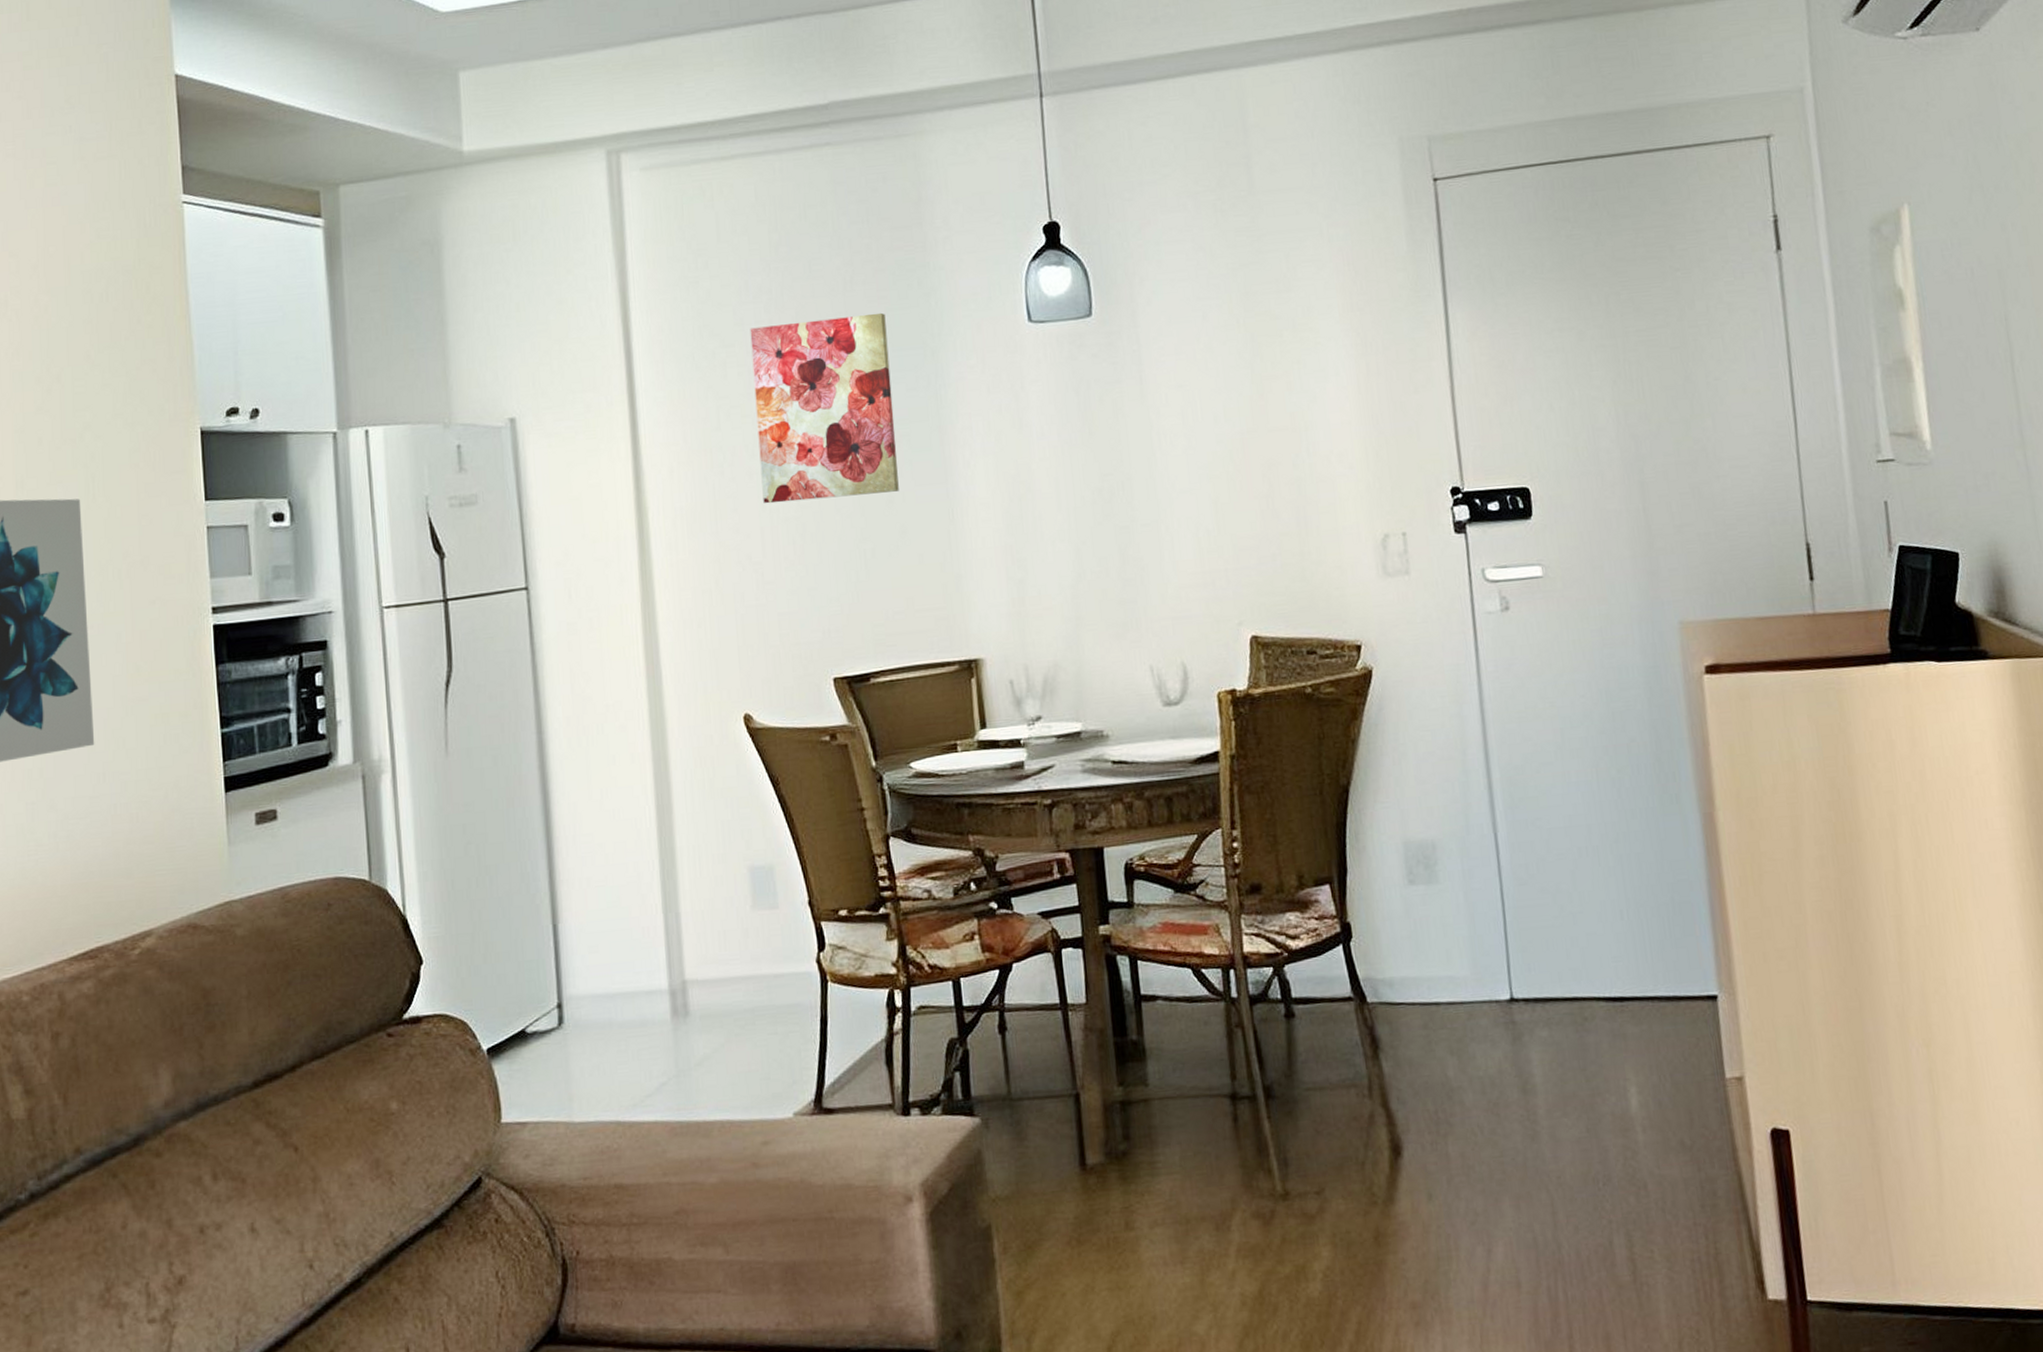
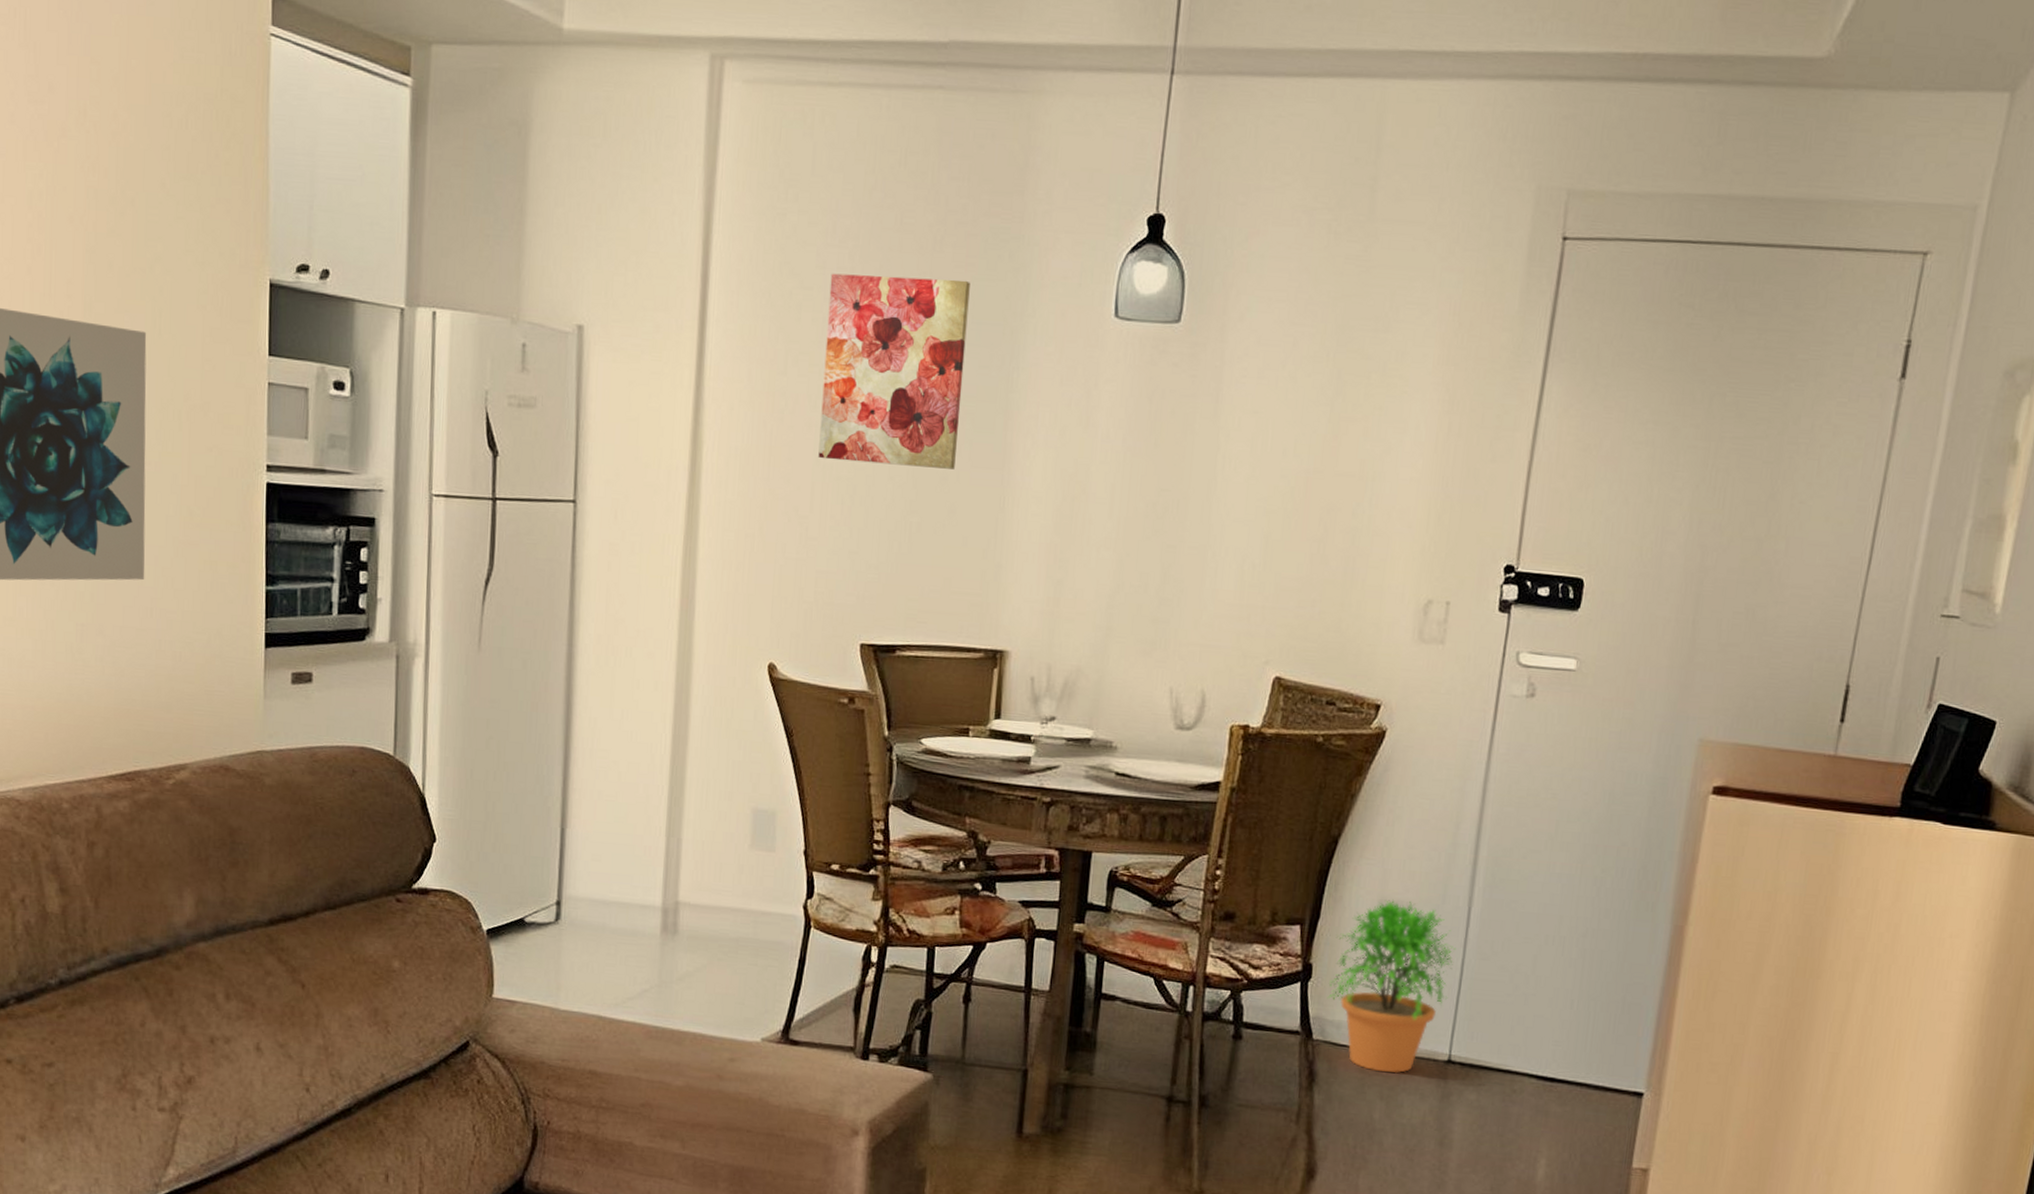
potted plant: none [1368,839,1495,1025] -> present [1327,899,1456,1074]

